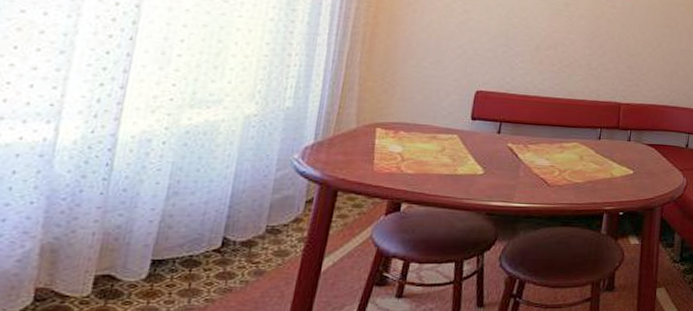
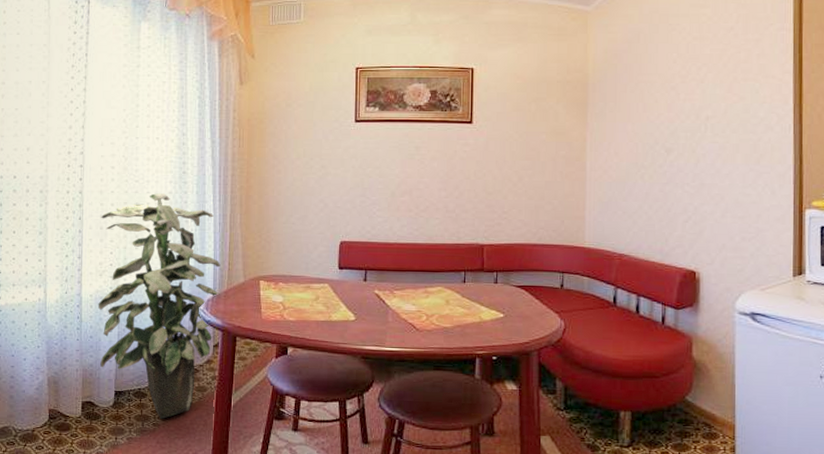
indoor plant: none [133,18,328,292] -> present [98,193,221,419]

